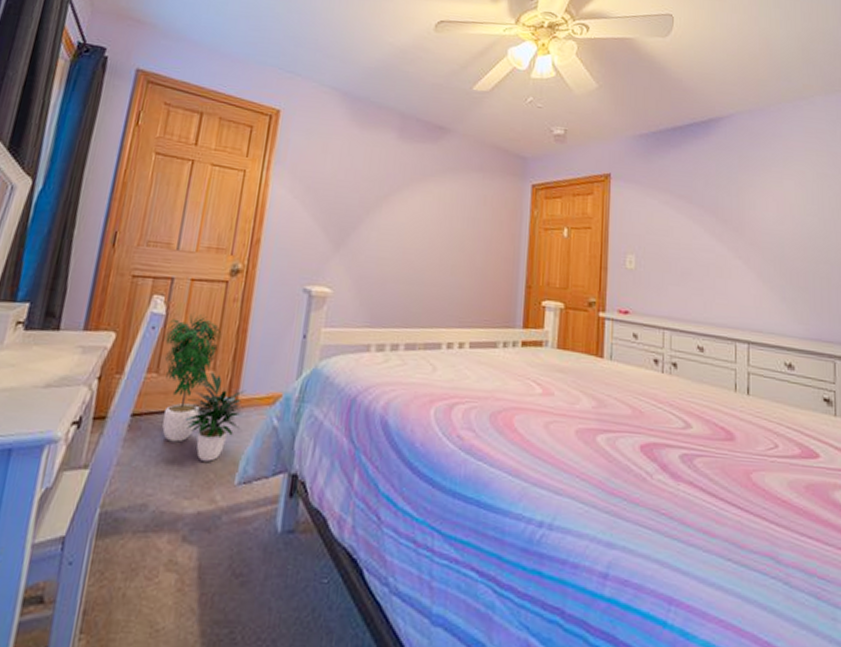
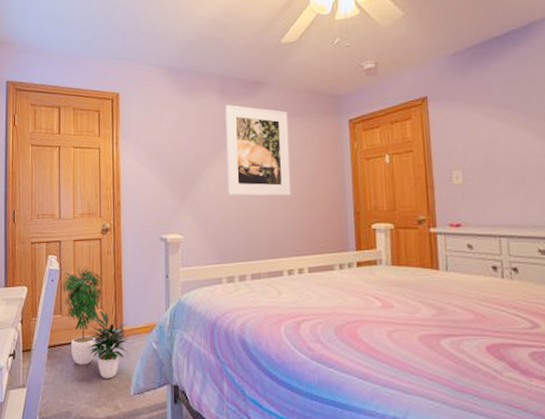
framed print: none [391,146,470,259] -> present [225,105,292,196]

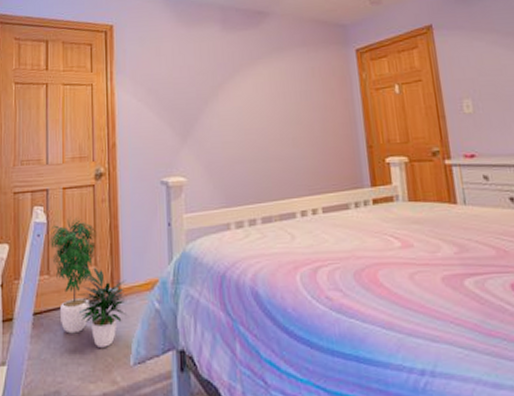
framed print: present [225,105,292,196] -> none [227,36,301,132]

